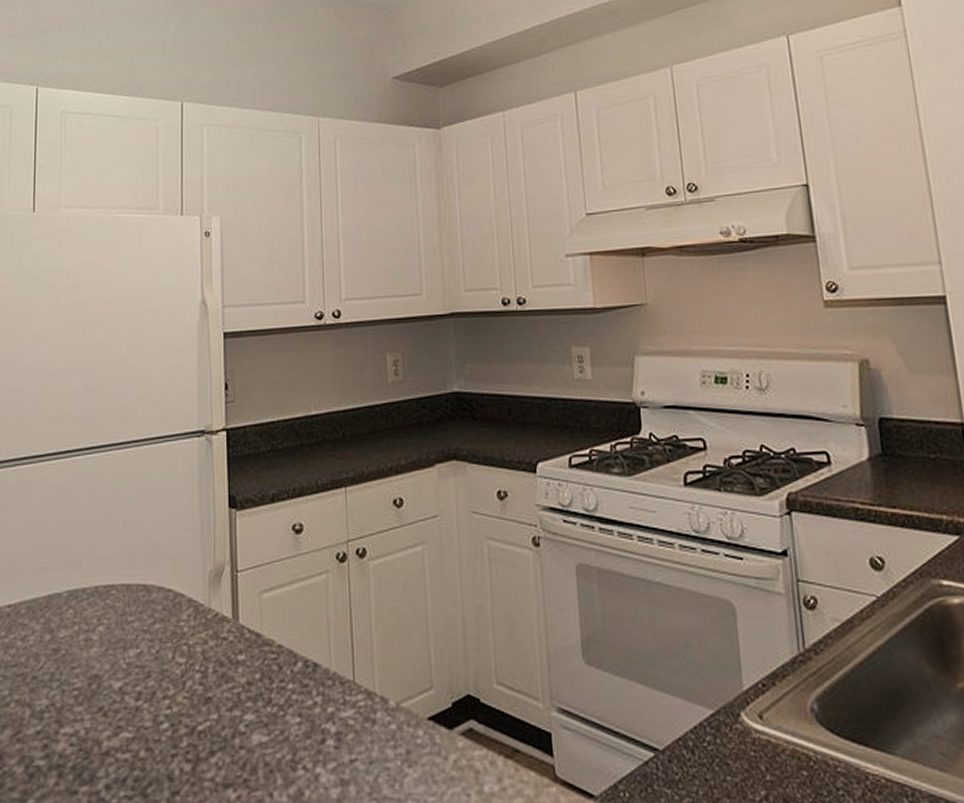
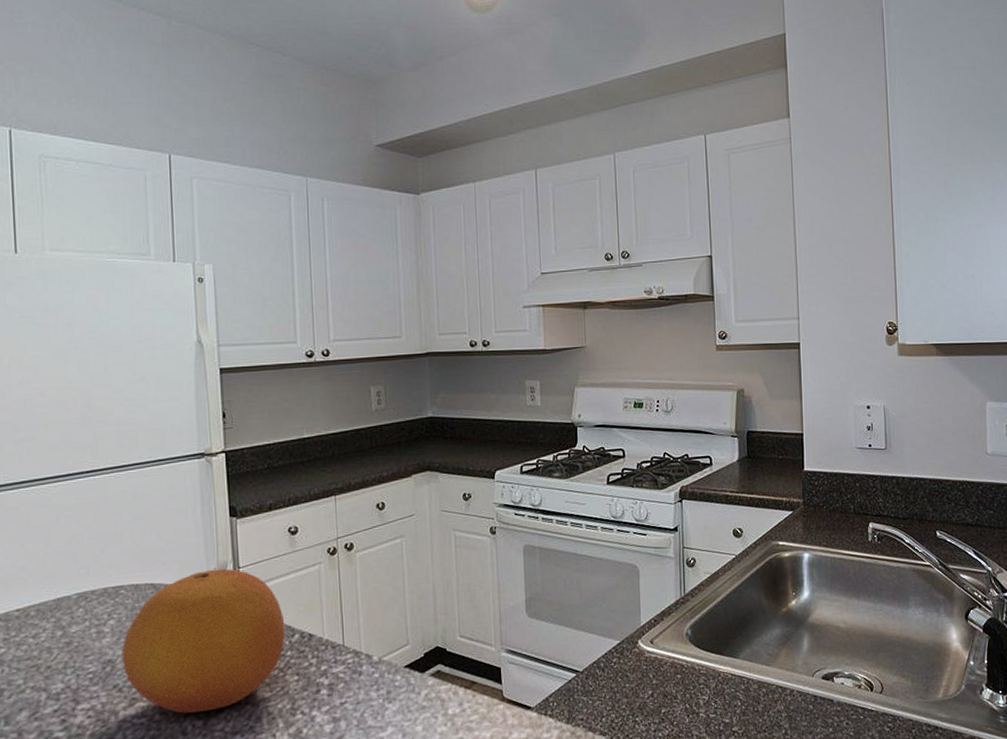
fruit: none [109,571,287,753] -> present [121,568,286,713]

